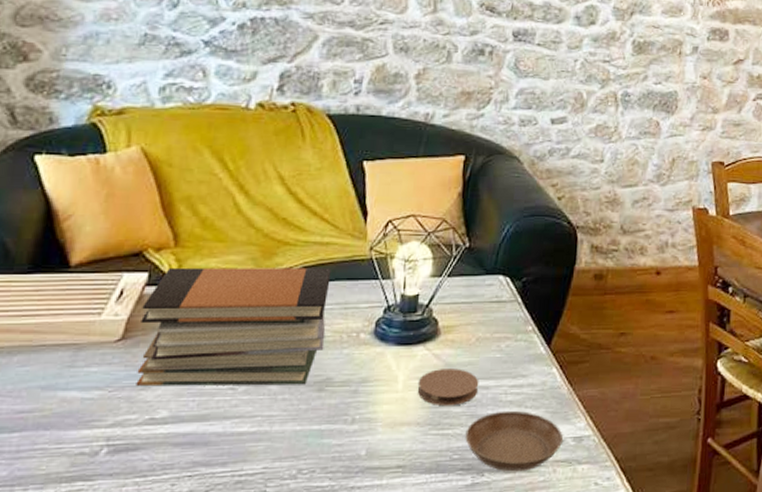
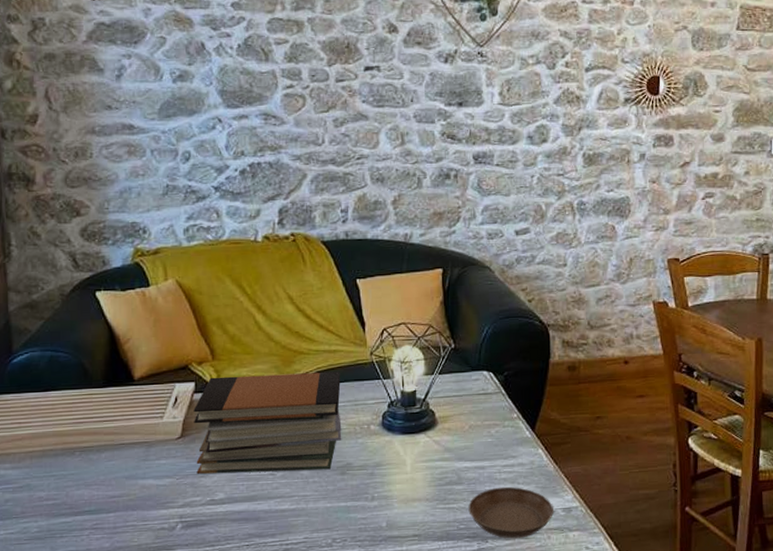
coaster: present [417,369,479,406] -> none [423,452,476,485]

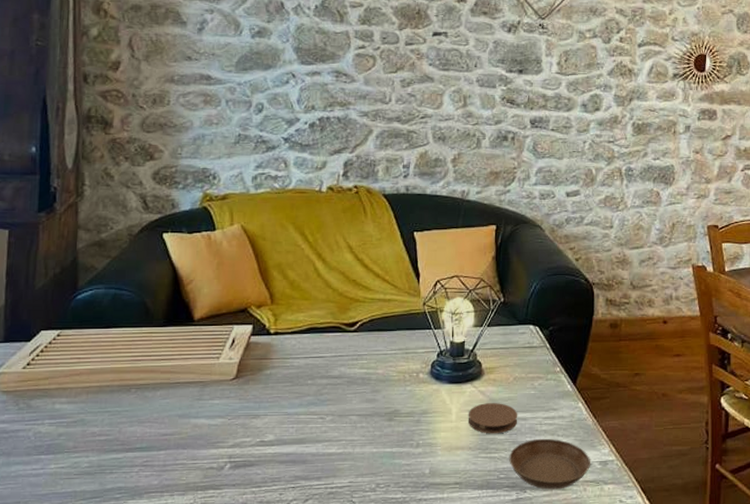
book stack: present [193,372,342,474] -> none [248,320,393,416]
coaster: none [423,452,476,485] -> present [468,403,518,434]

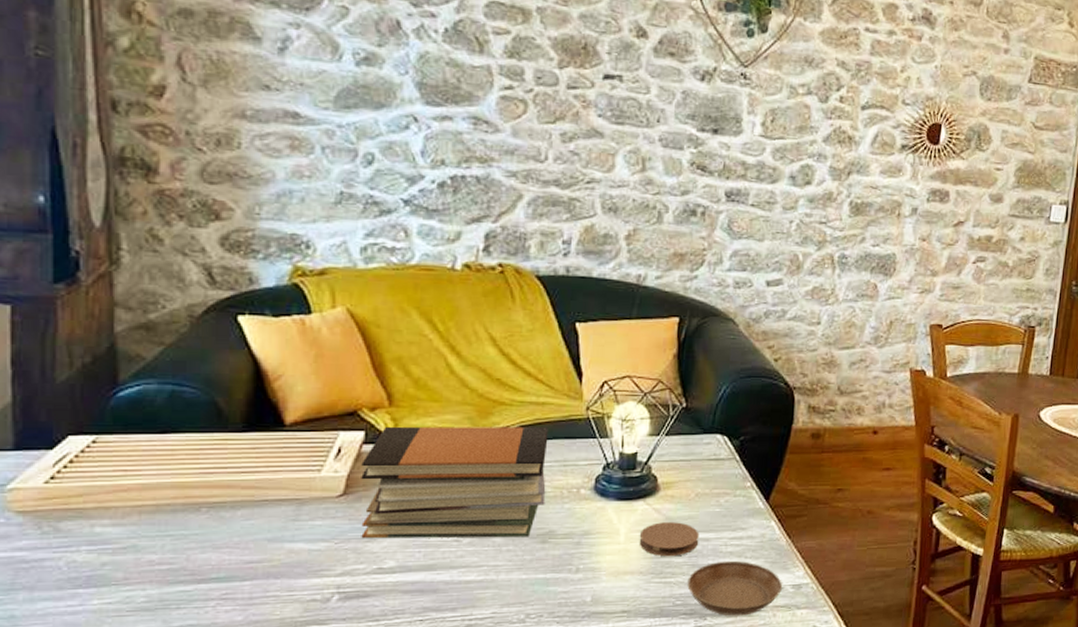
book stack: none [248,320,393,416] -> present [361,426,549,539]

